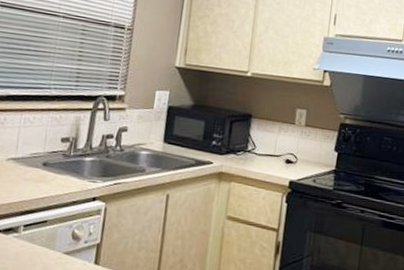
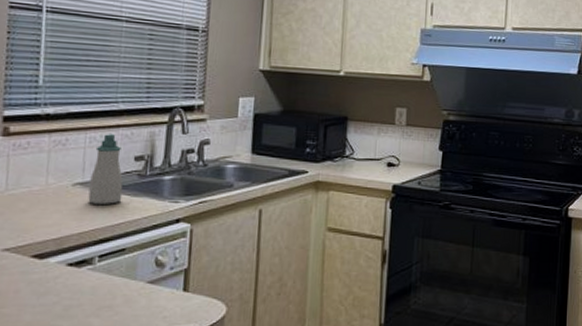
soap bottle: none [18,116,51,180] -> present [88,134,123,204]

